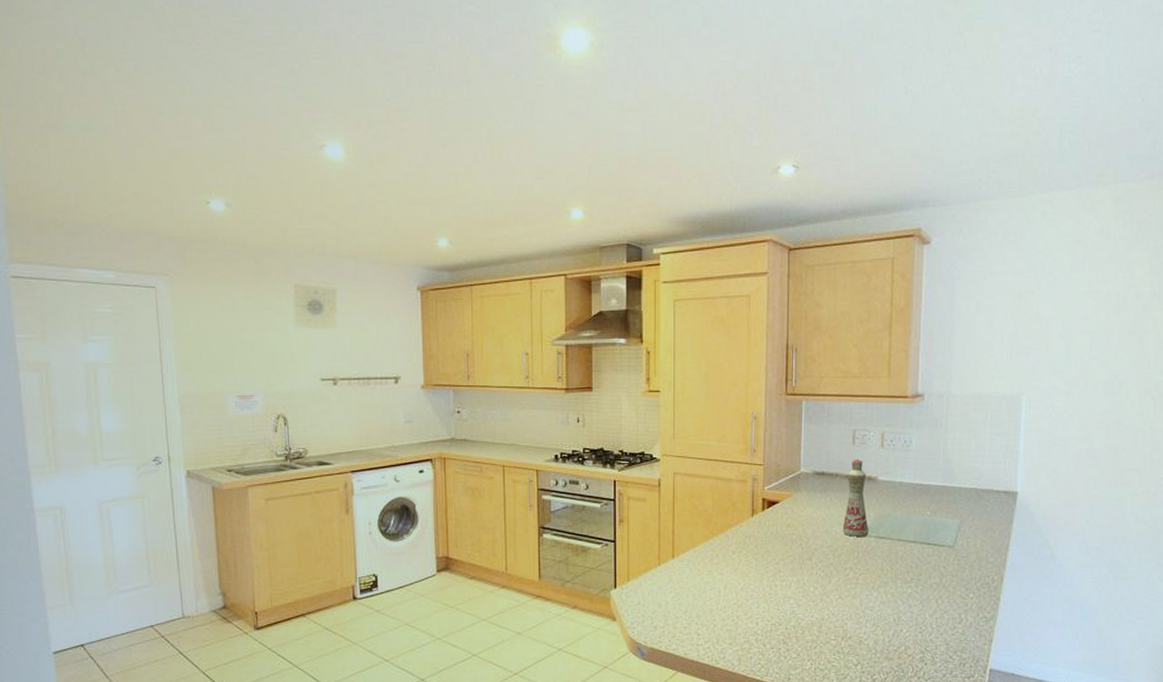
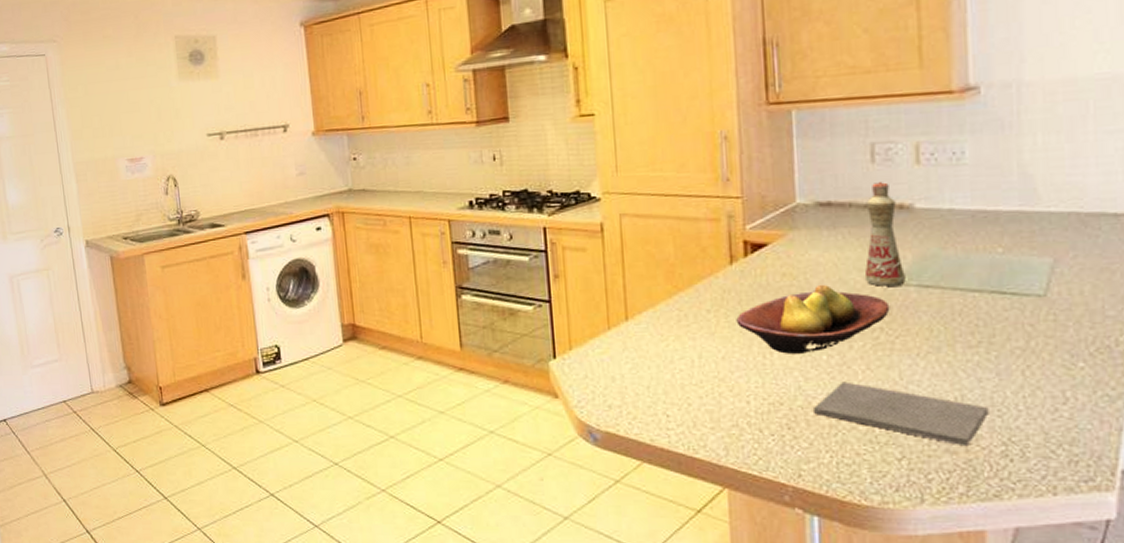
fruit bowl: none [753,534,858,586] -> present [736,284,890,354]
notepad: none [801,607,915,655] -> present [812,381,989,447]

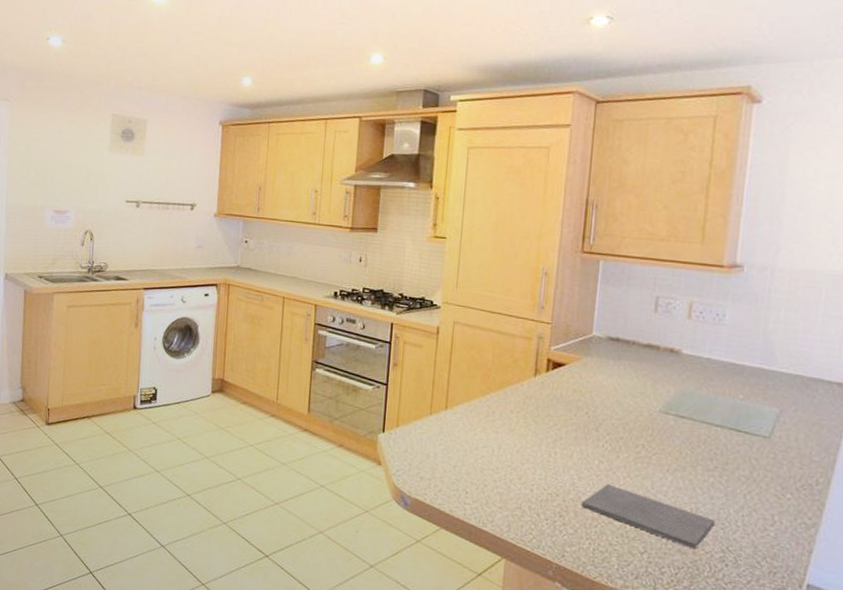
fruit bowl: present [736,284,890,354] -> none [532,403,652,457]
bottle: present [864,181,906,286] -> none [636,327,668,413]

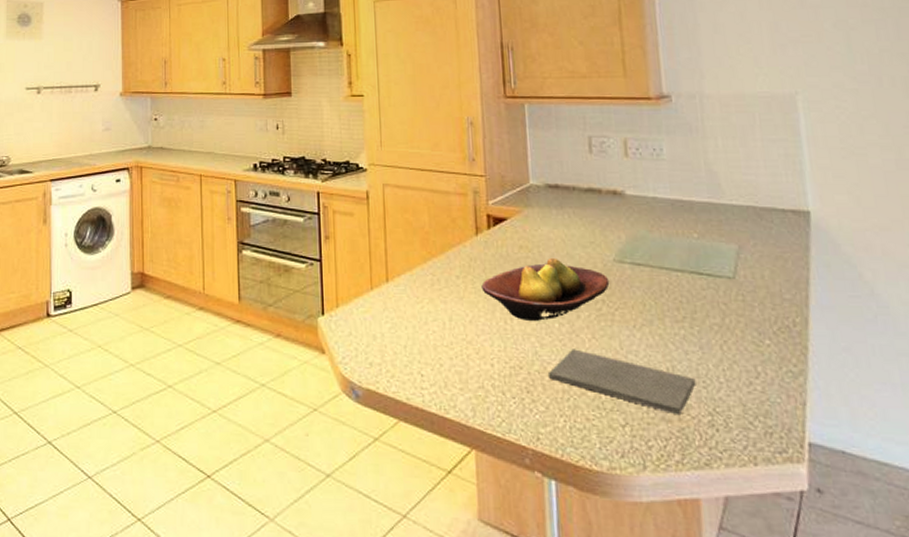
fruit bowl: none [532,403,652,457] -> present [481,257,610,321]

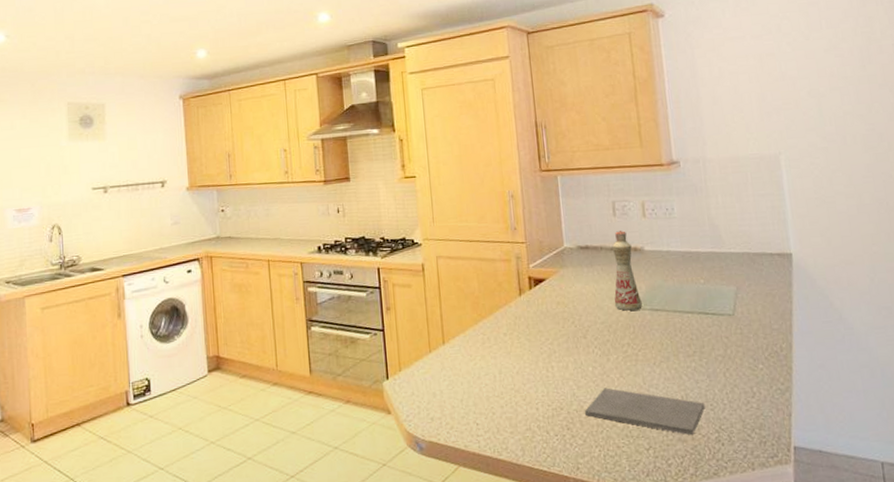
fruit bowl: present [481,257,610,321] -> none [526,310,634,367]
bottle: none [586,169,621,262] -> present [612,230,642,311]

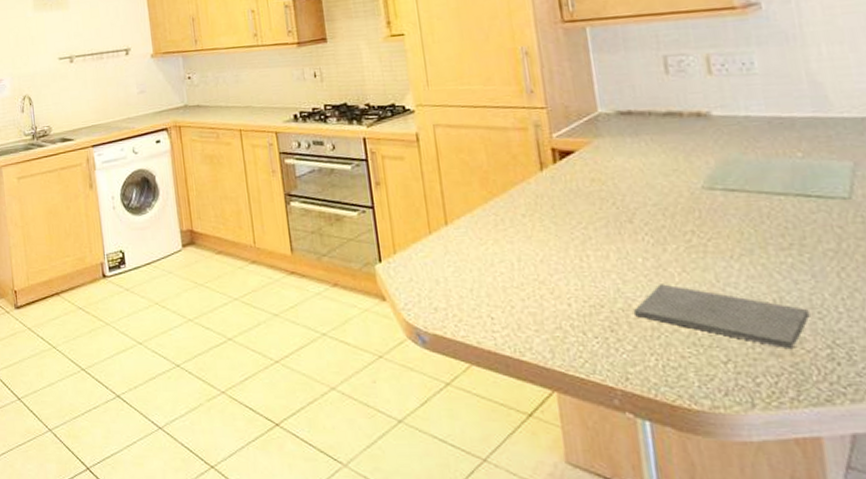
bottle: present [612,230,642,311] -> none [664,90,711,191]

